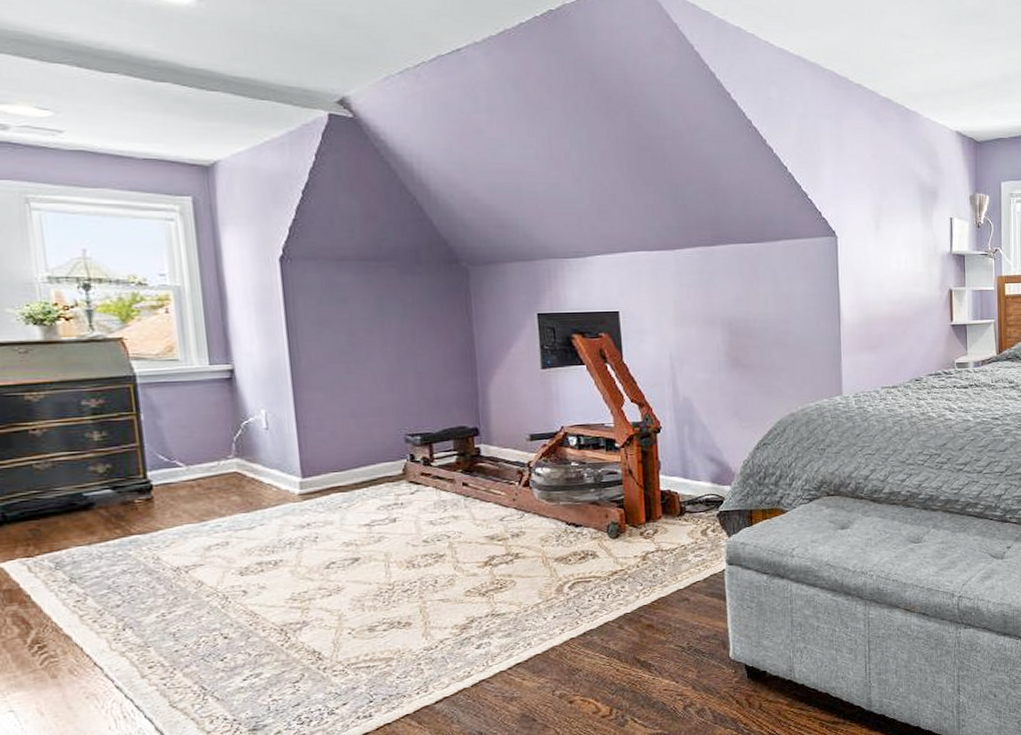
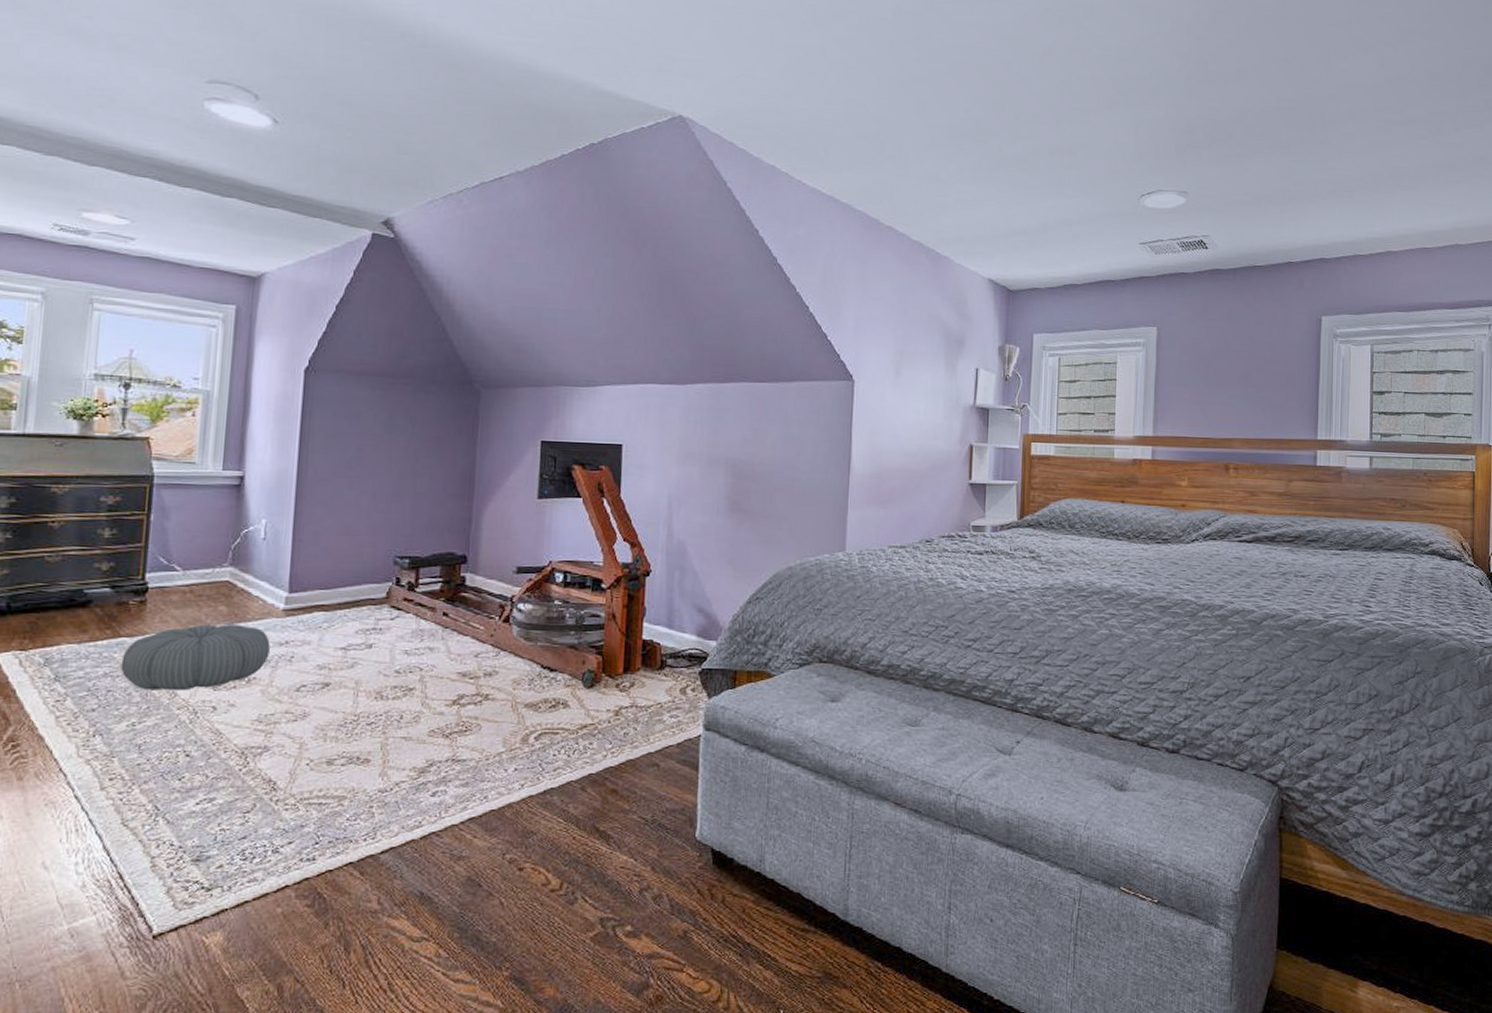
pouf: none [138,512,293,582] -> present [121,624,270,691]

